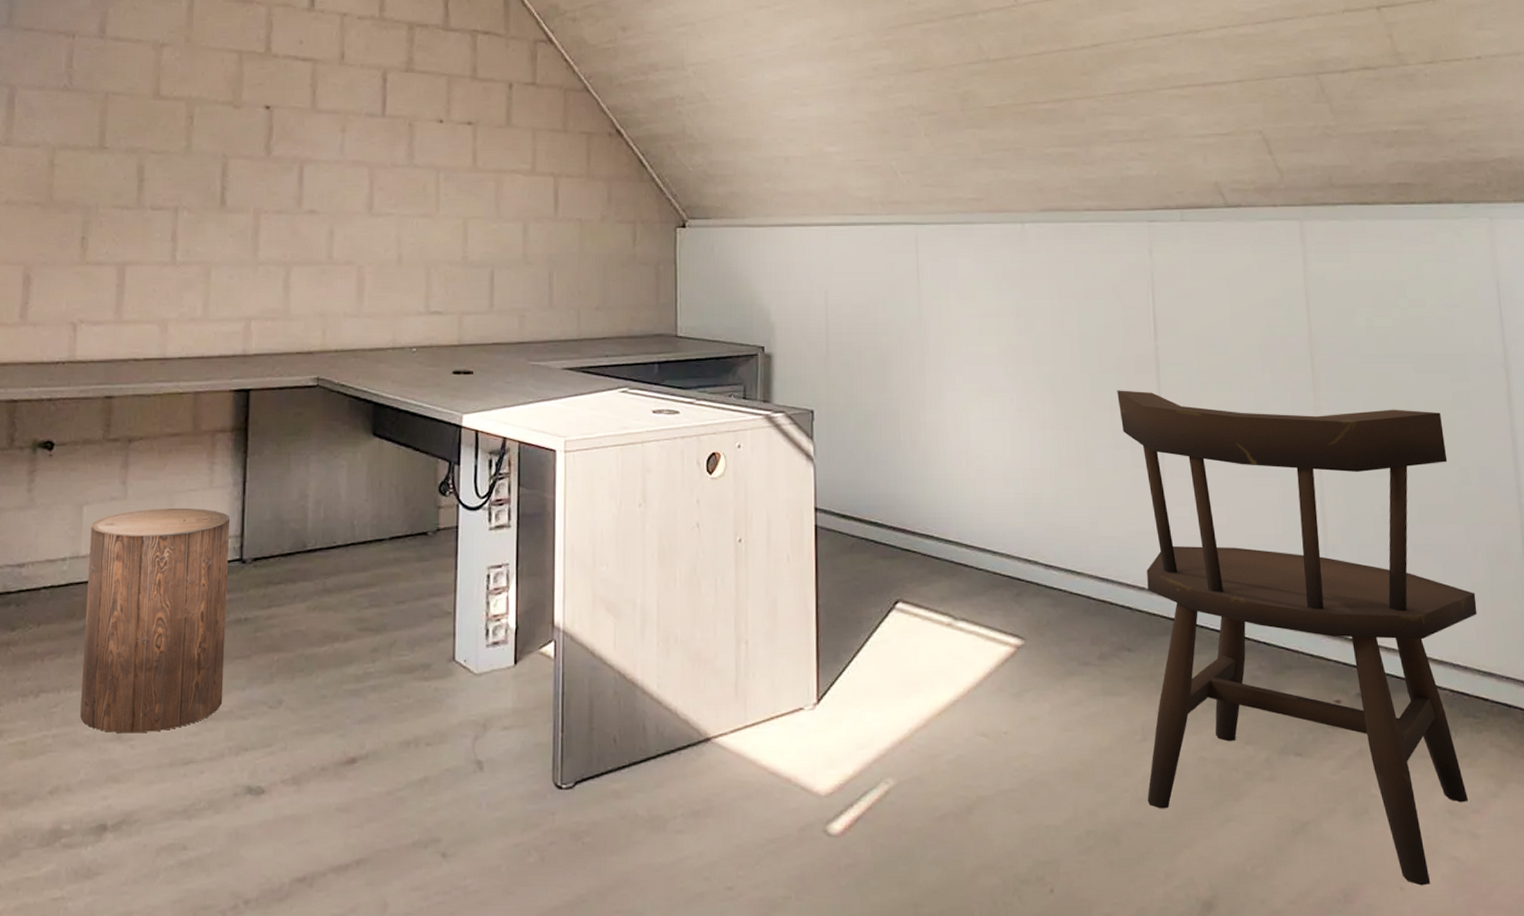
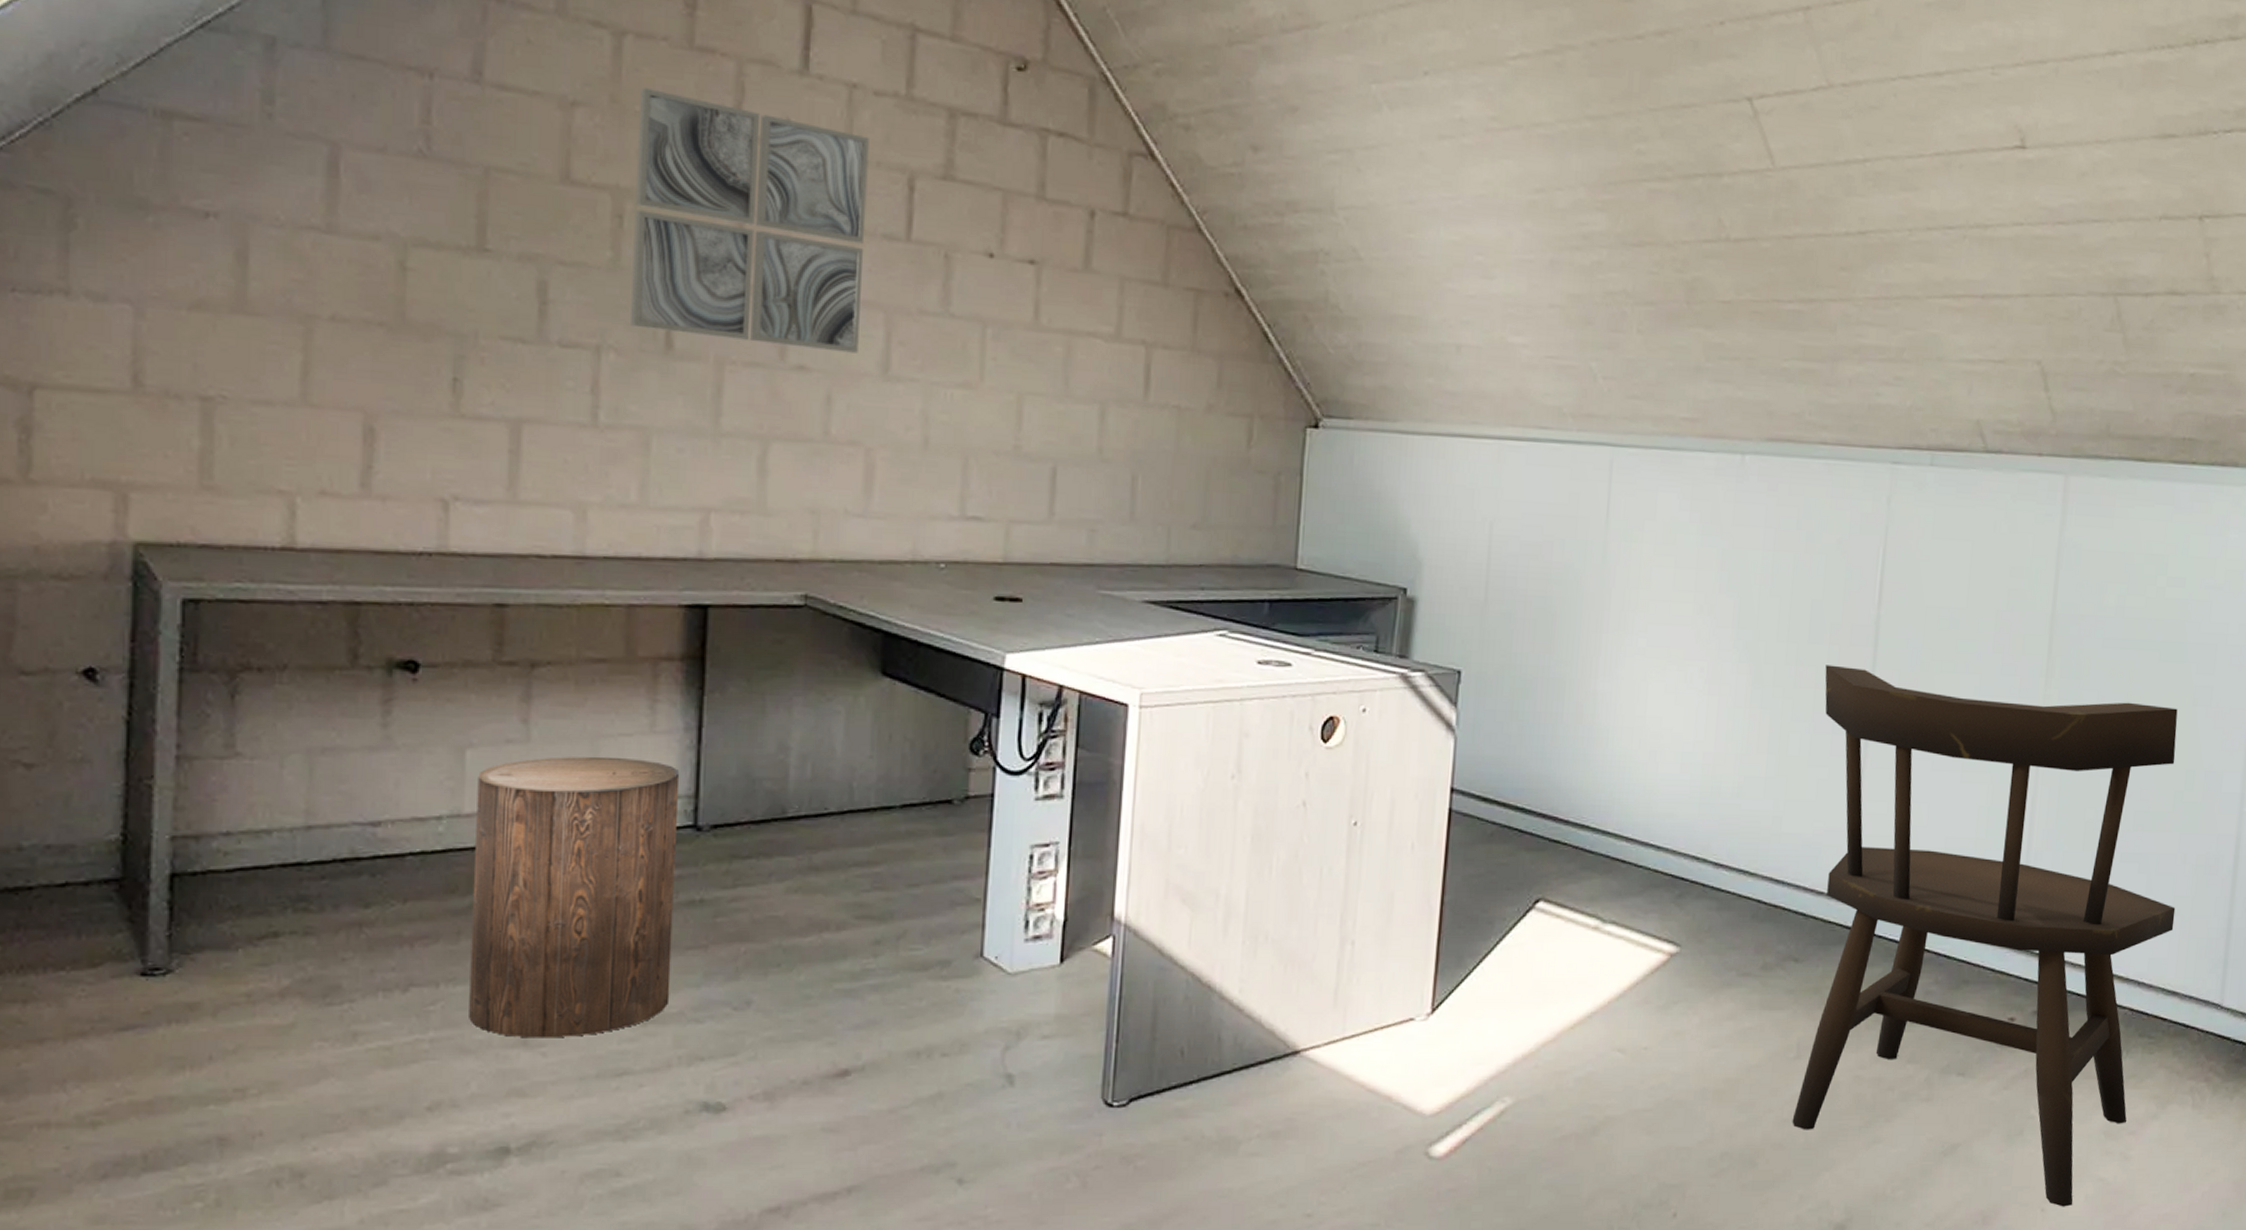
wall art: none [198,30,355,198] -> present [631,88,869,353]

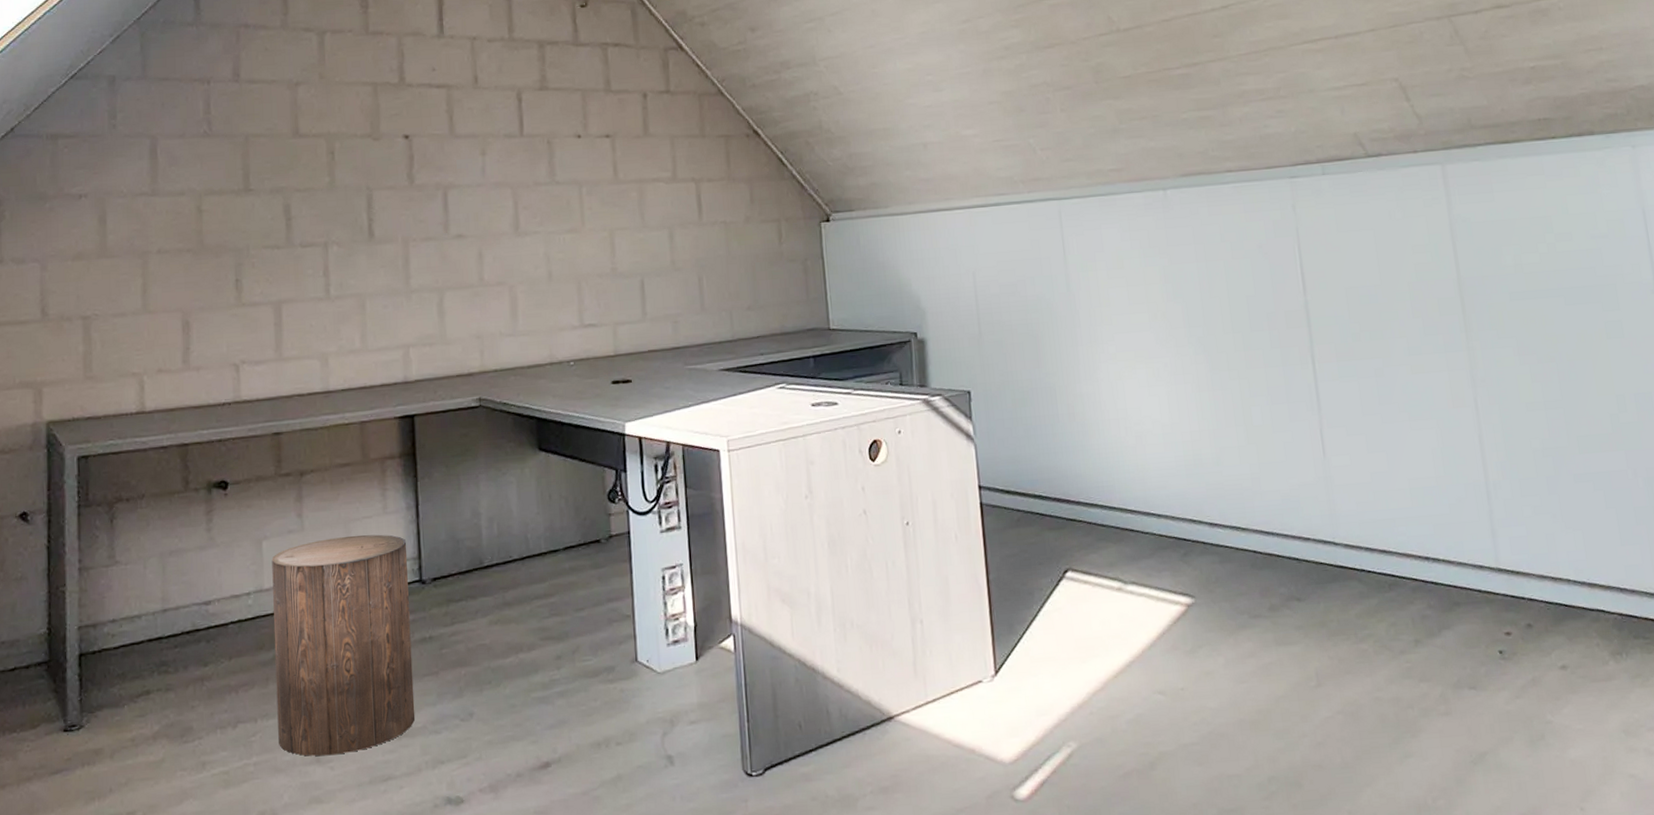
wall art: present [631,88,869,353] -> none [338,65,497,227]
dining chair: present [1792,665,2178,1207] -> none [1270,343,1643,805]

